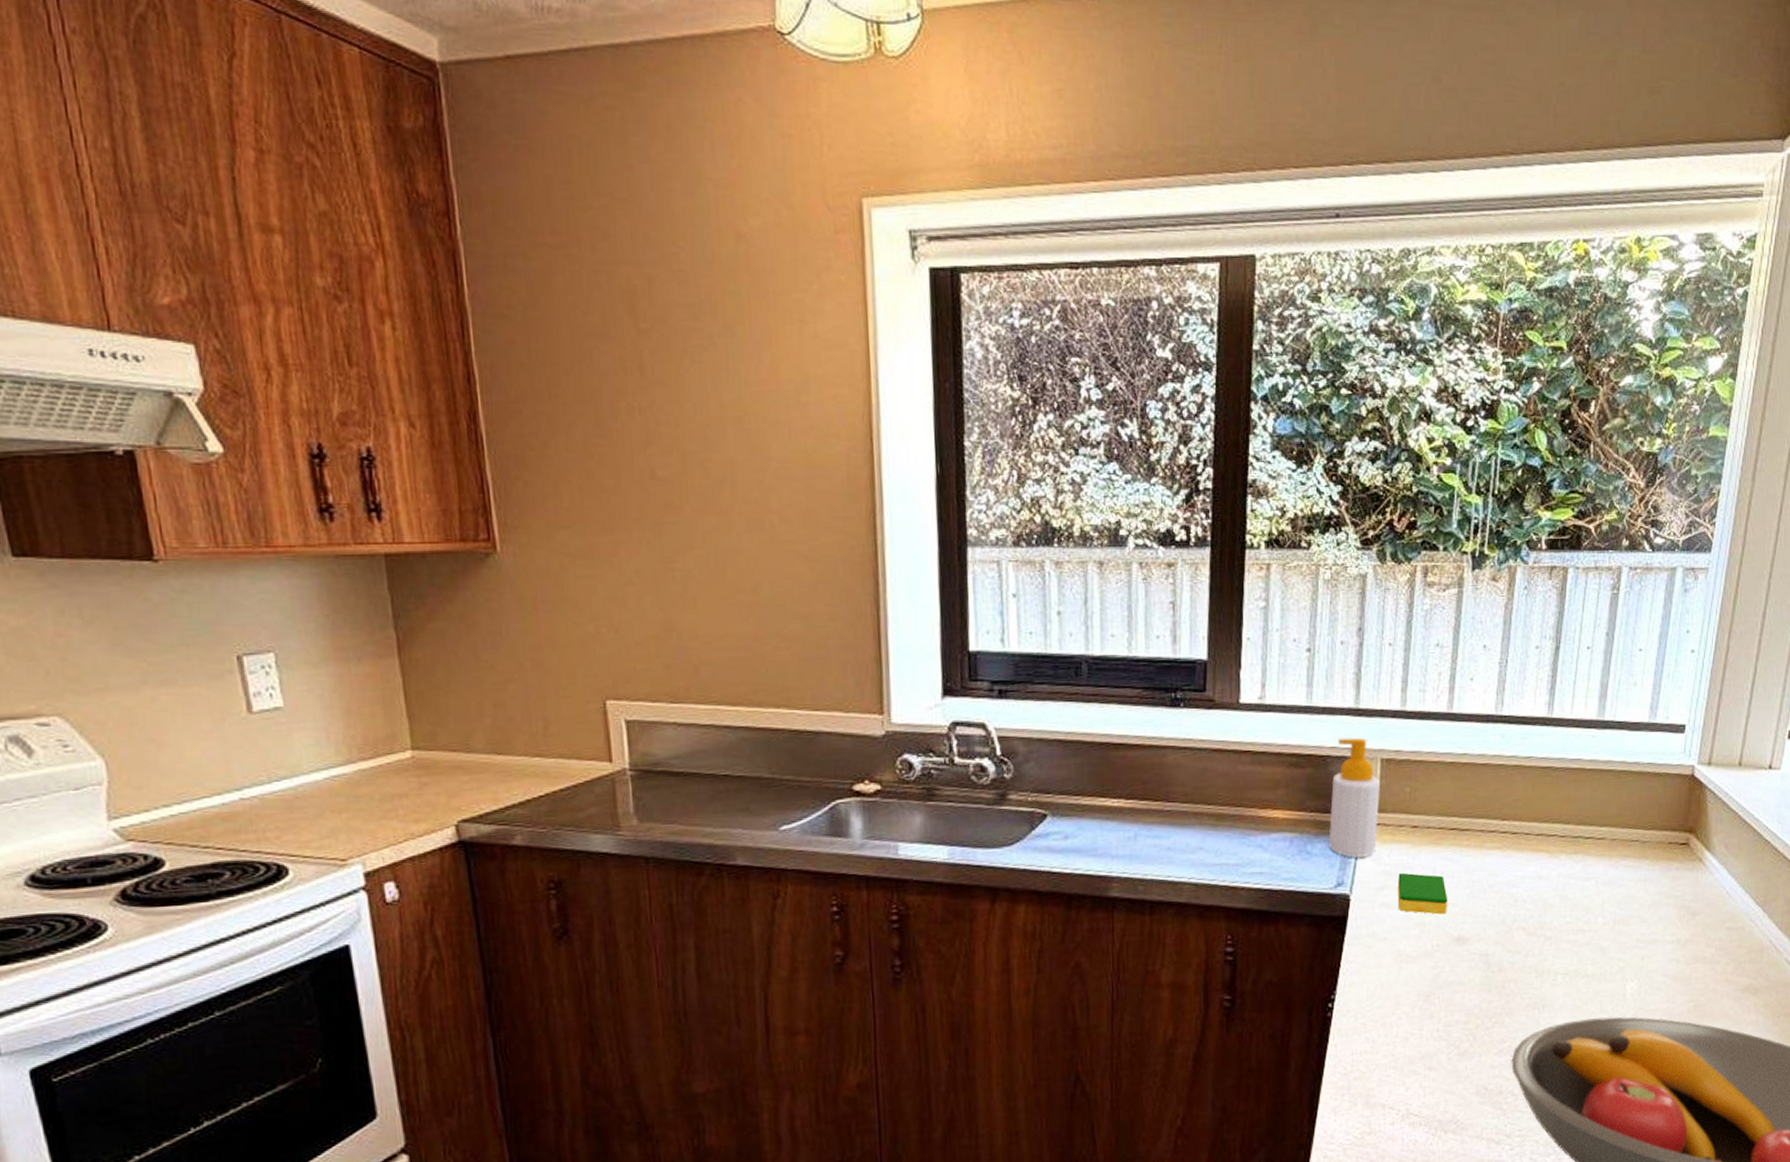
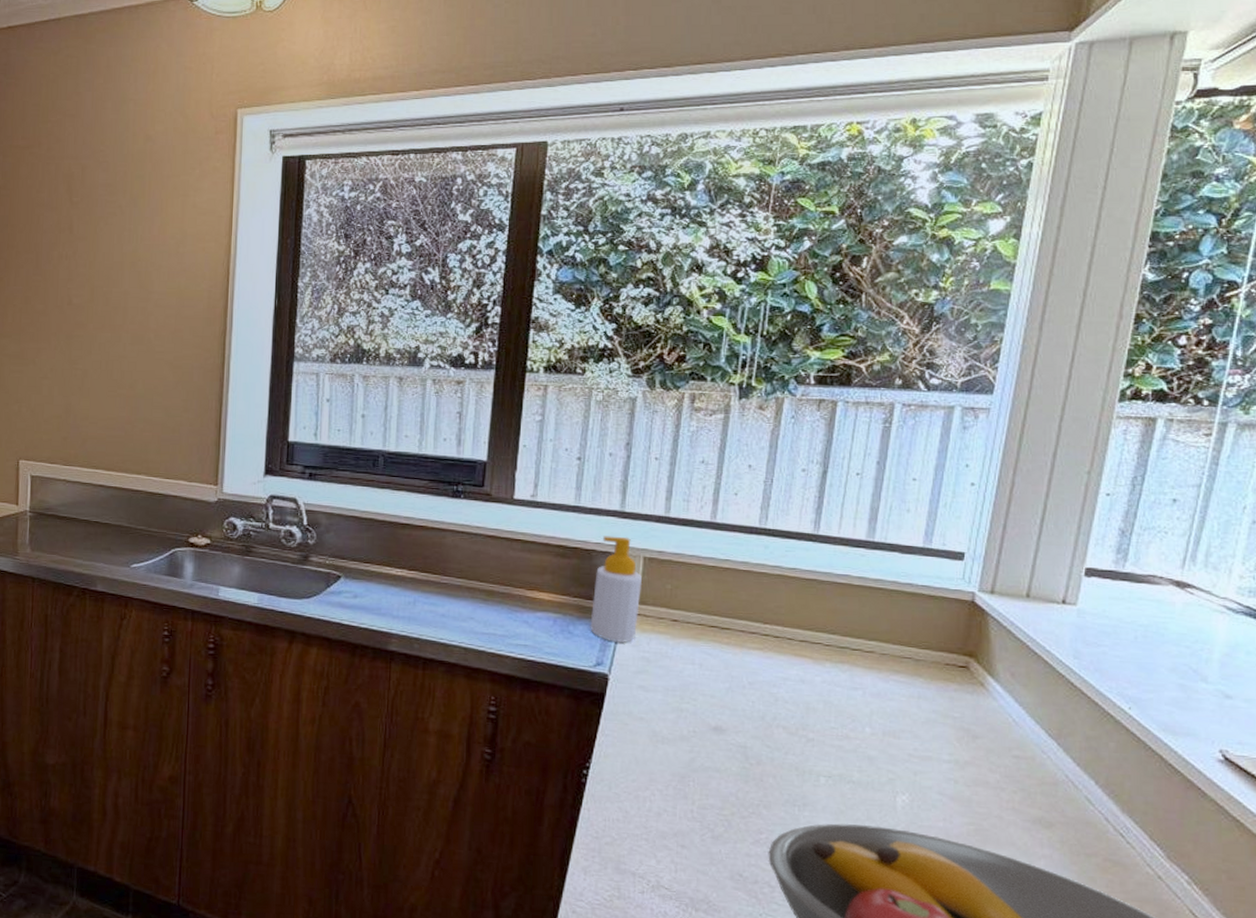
dish sponge: present [1397,872,1448,915] -> none [655,660,706,704]

